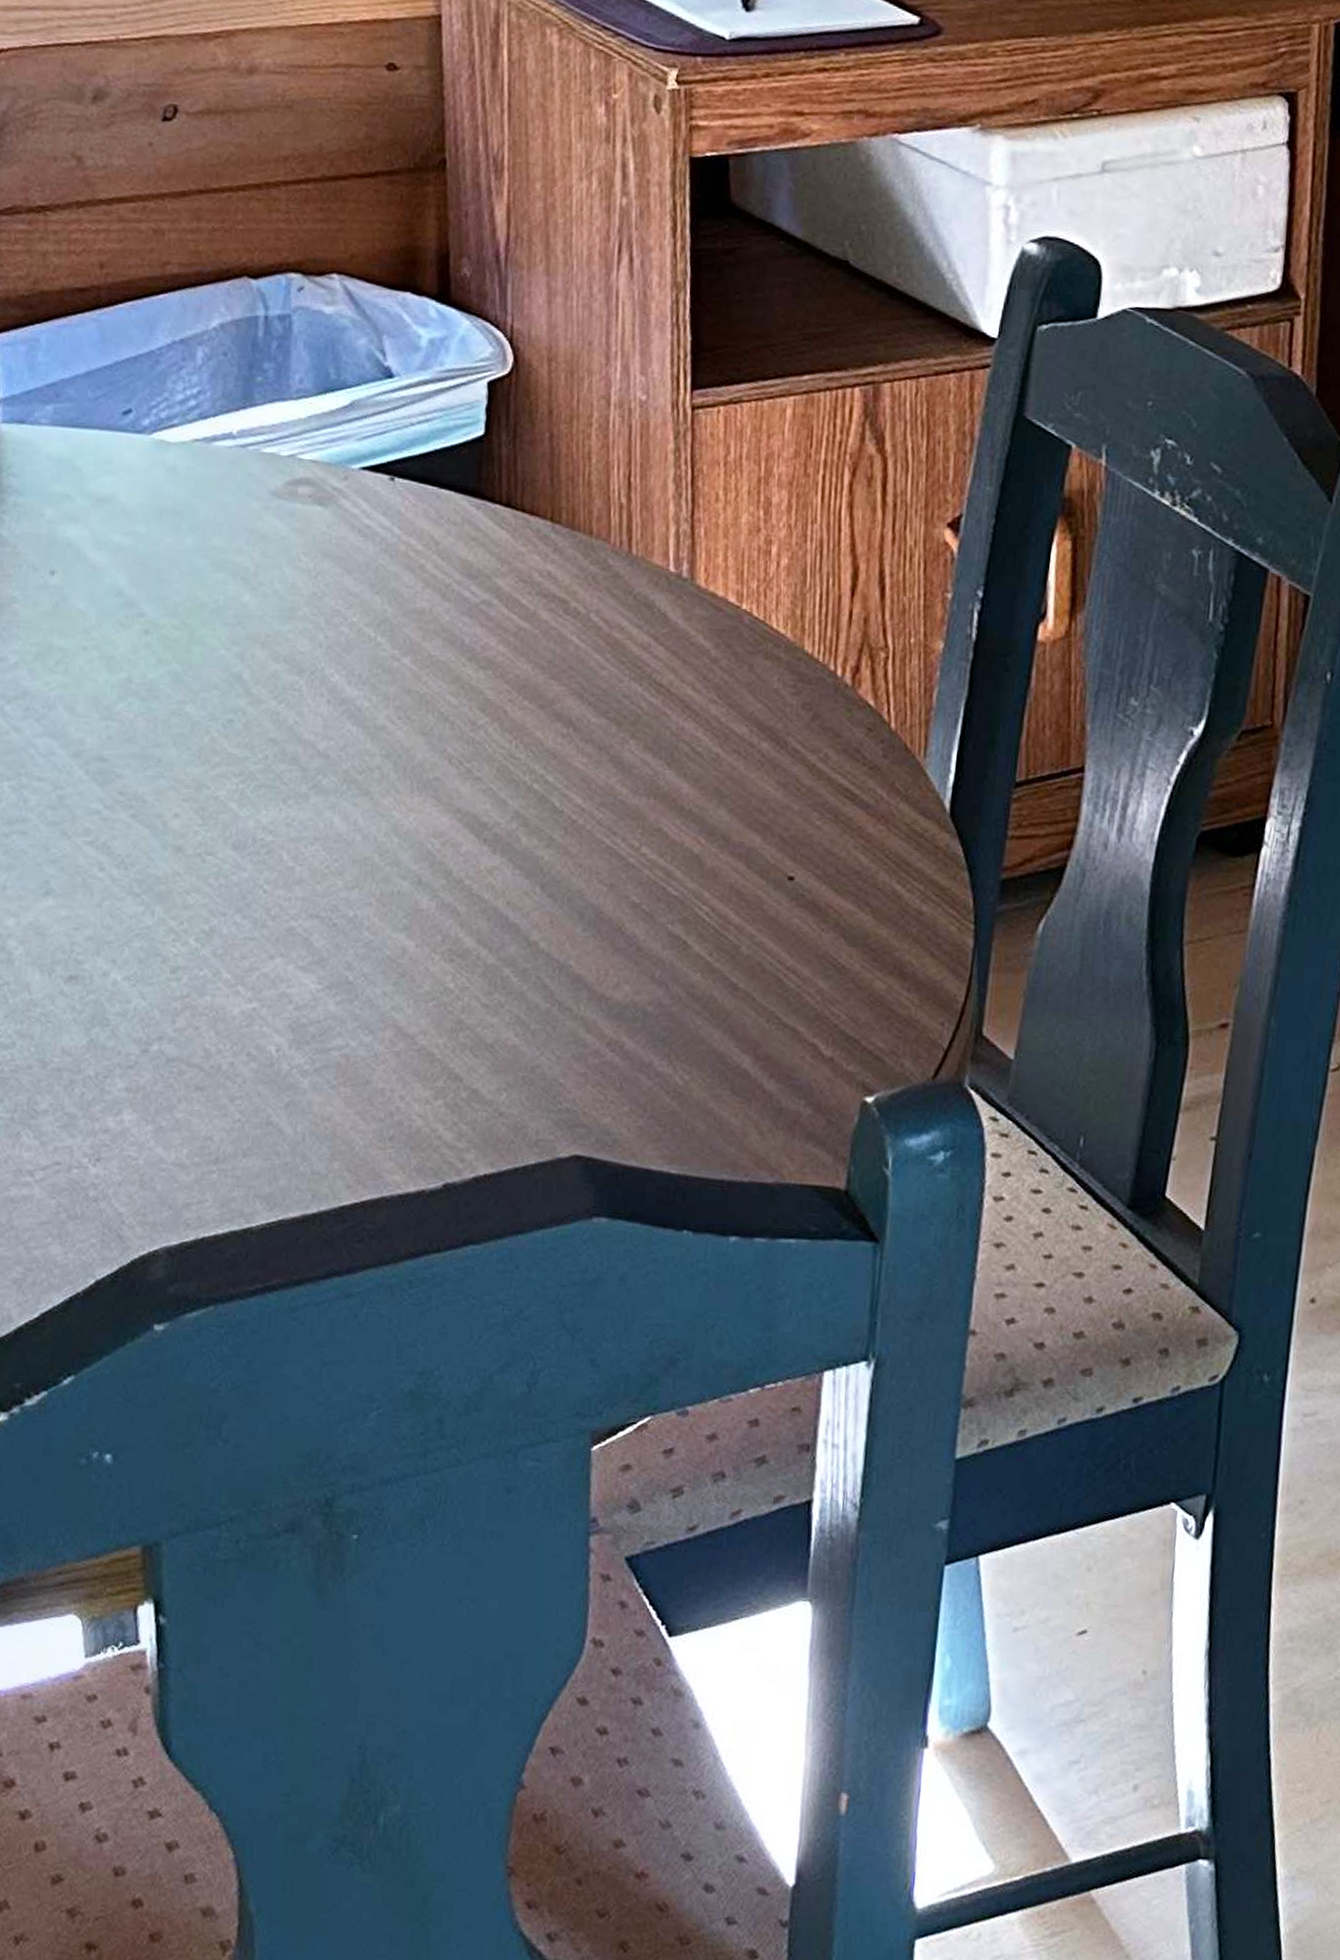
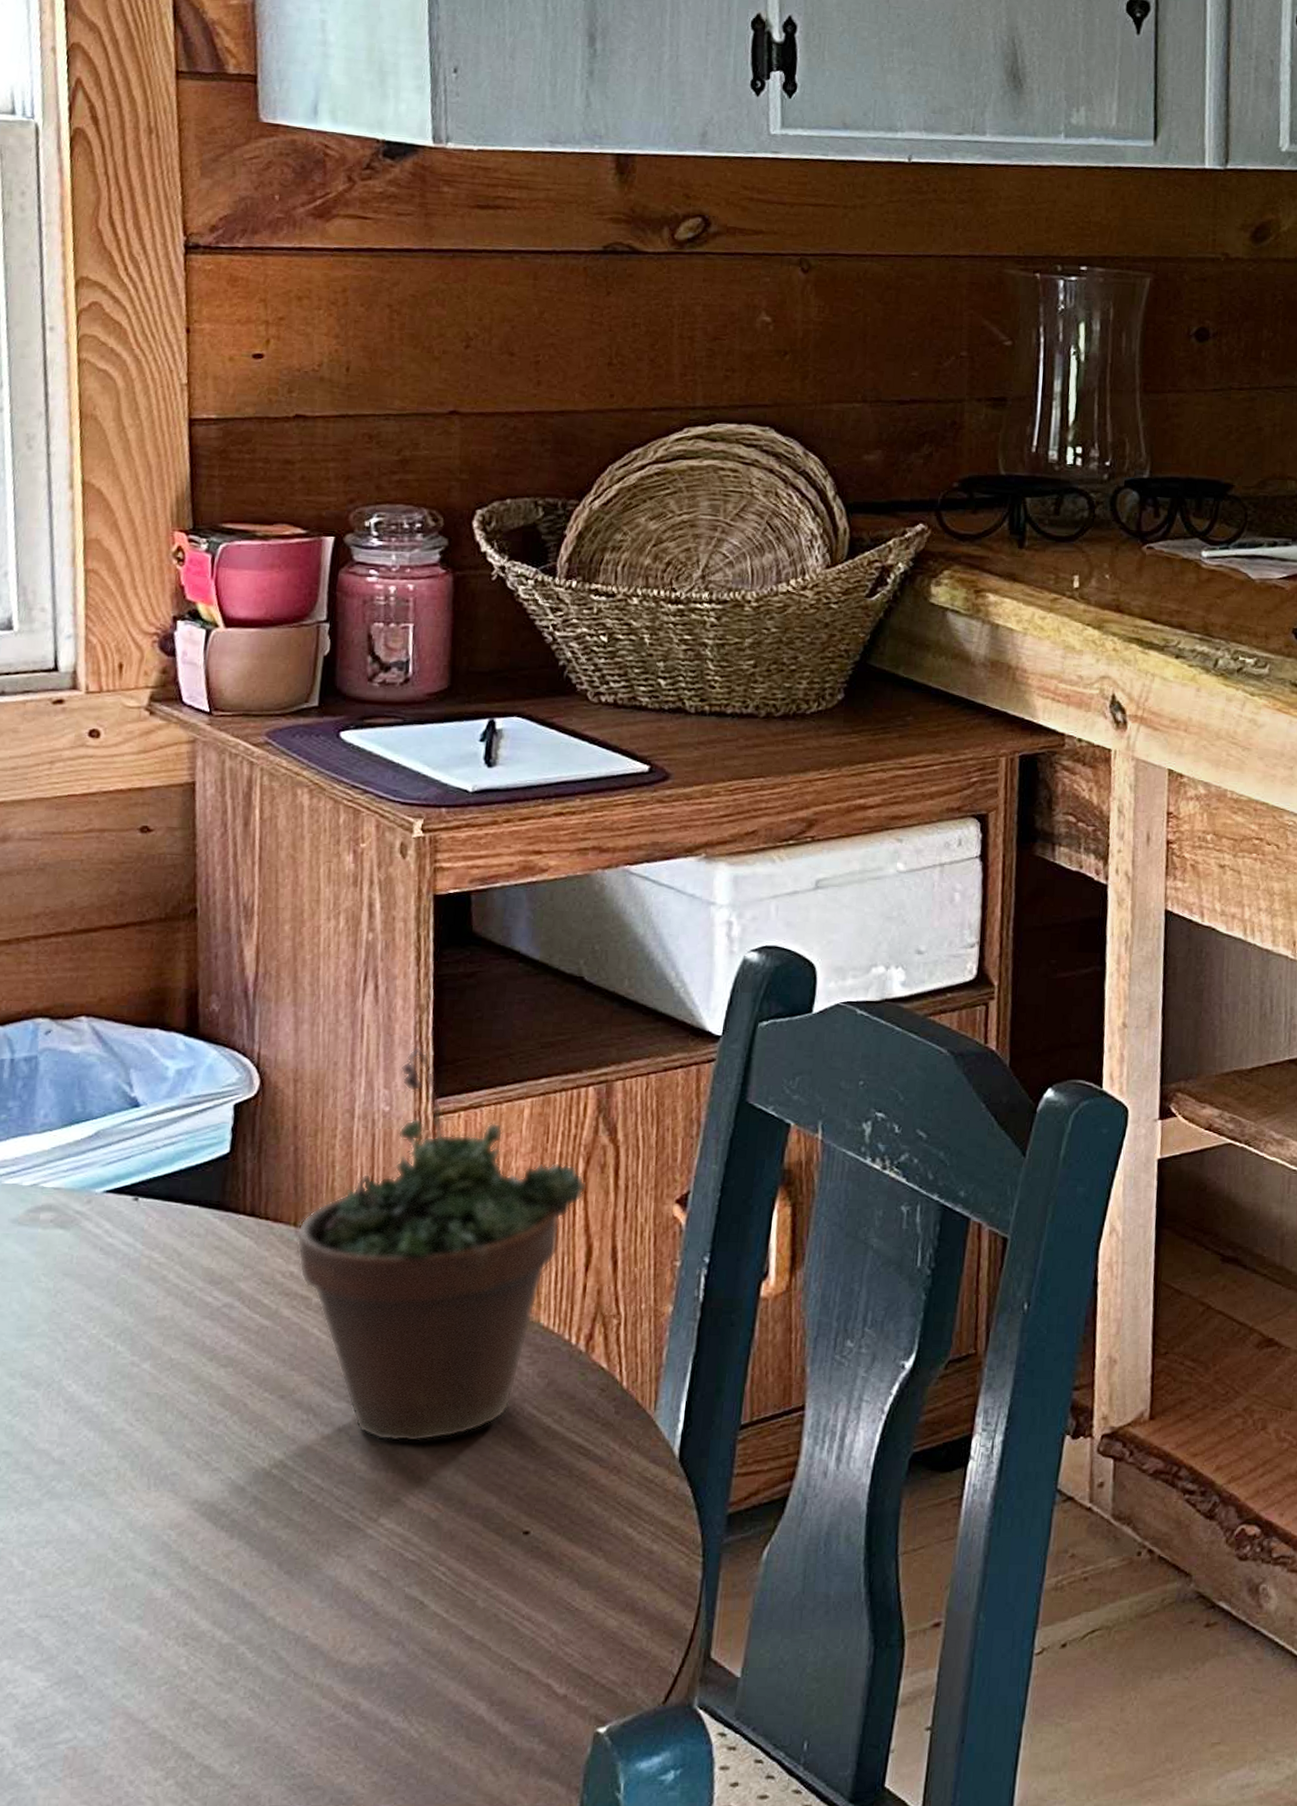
succulent plant: none [553,330,854,769] -> present [296,1047,588,1442]

